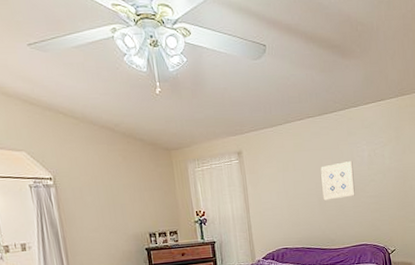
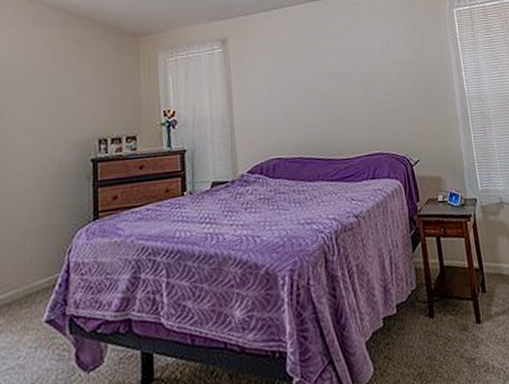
wall art: present [321,161,355,200] -> none [323,51,366,98]

